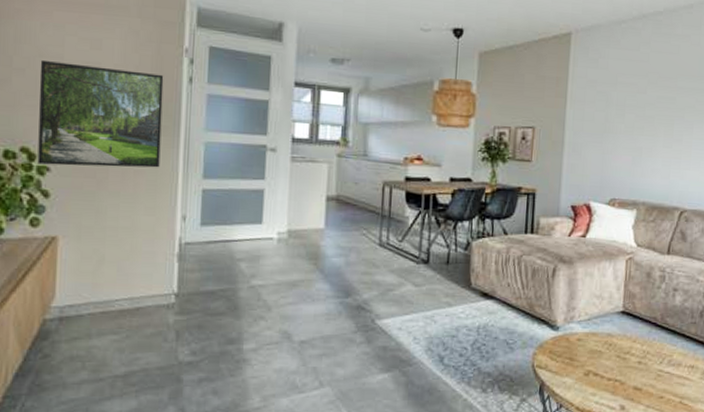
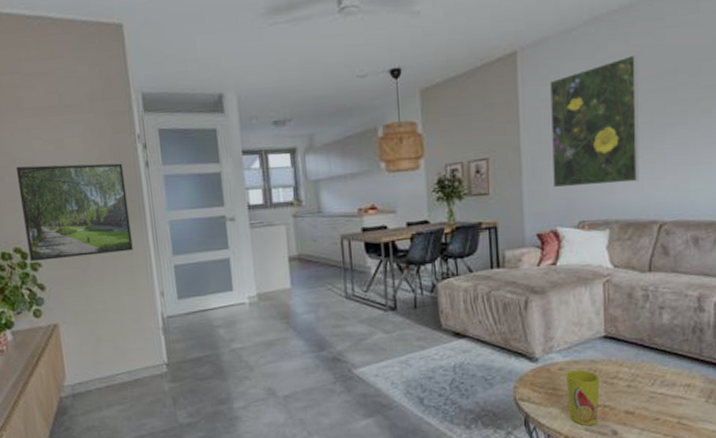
cup: none [582,341,614,398] -> present [565,369,600,425]
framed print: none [591,53,676,169] -> present [550,54,640,188]

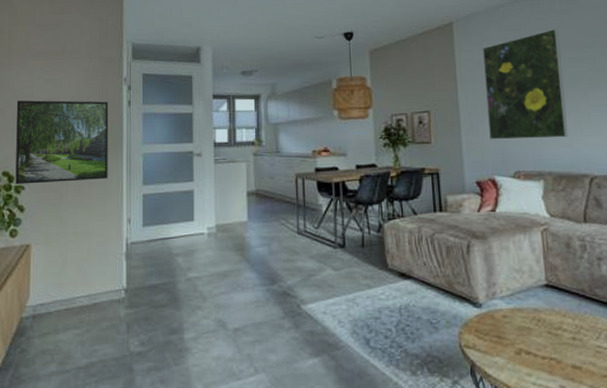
cup: present [565,369,600,425] -> none [509,318,545,378]

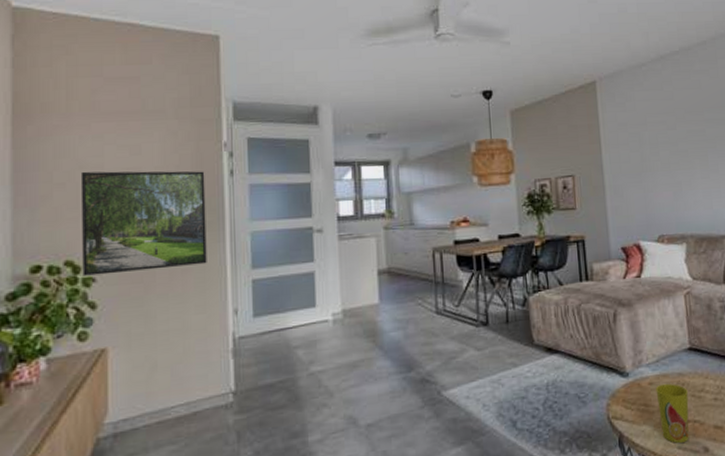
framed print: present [483,28,568,140] -> none [626,88,709,204]
cup: none [509,318,545,378] -> present [655,383,689,443]

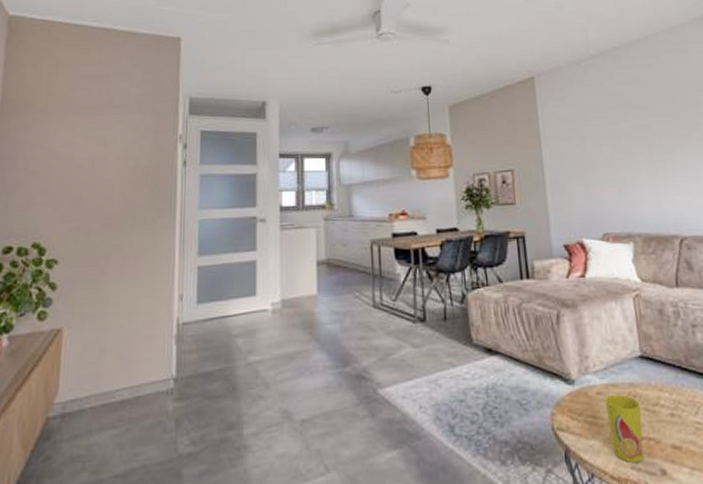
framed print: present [80,171,207,276] -> none [47,160,161,258]

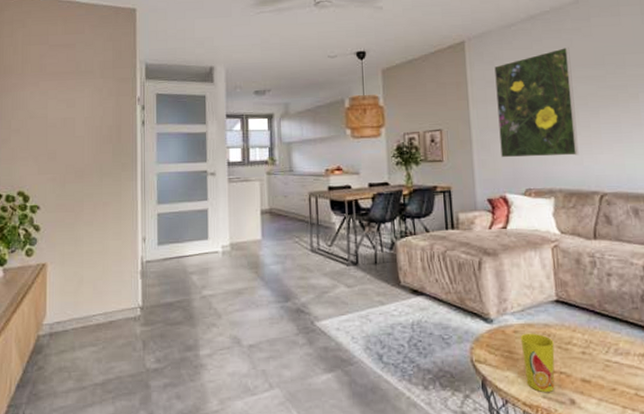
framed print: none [566,83,656,200] -> present [494,46,579,158]

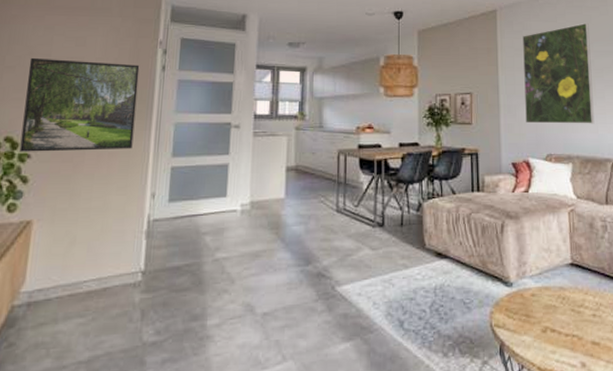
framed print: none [30,120,123,204] -> present [19,57,140,152]
cup: present [520,333,555,392] -> none [537,296,568,356]

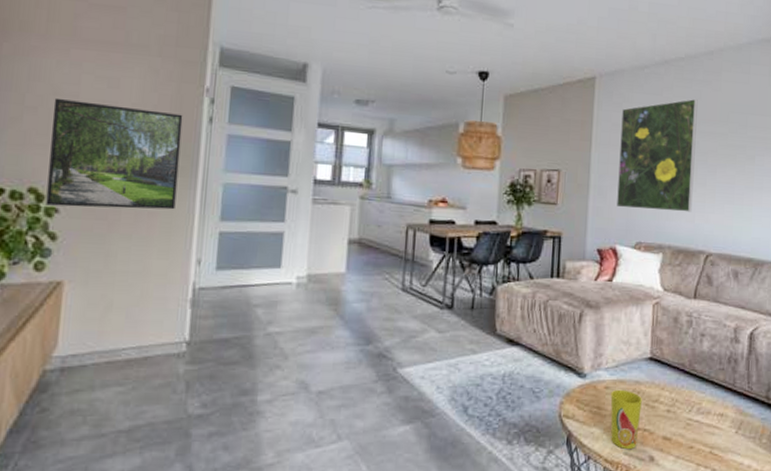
cup: none [537,296,568,356] -> present [610,389,642,449]

